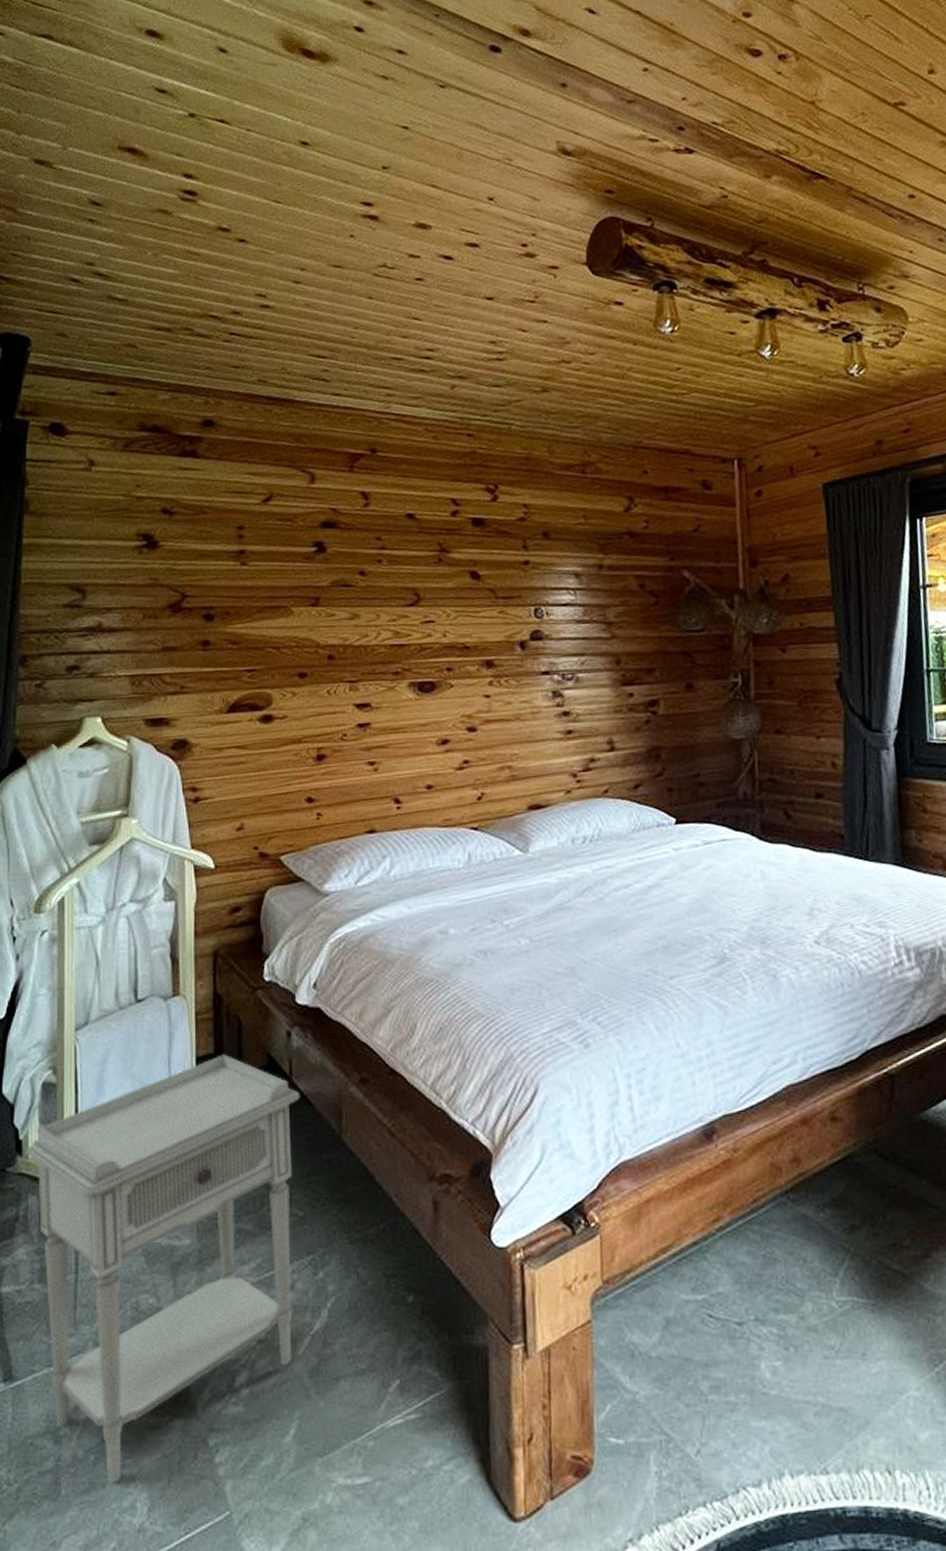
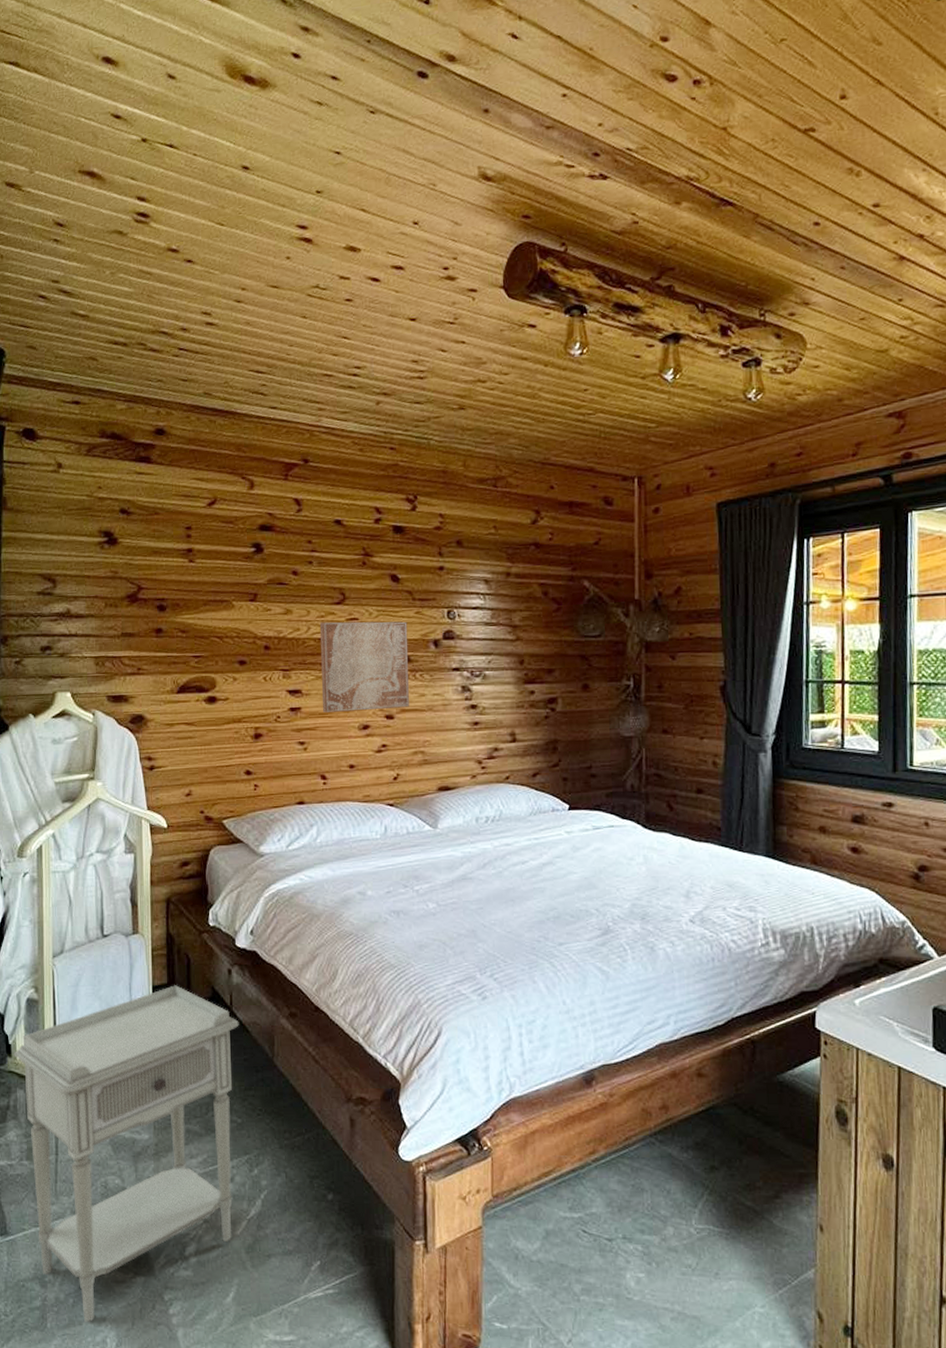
wall art: none [391,622,494,728] -> present [319,621,409,713]

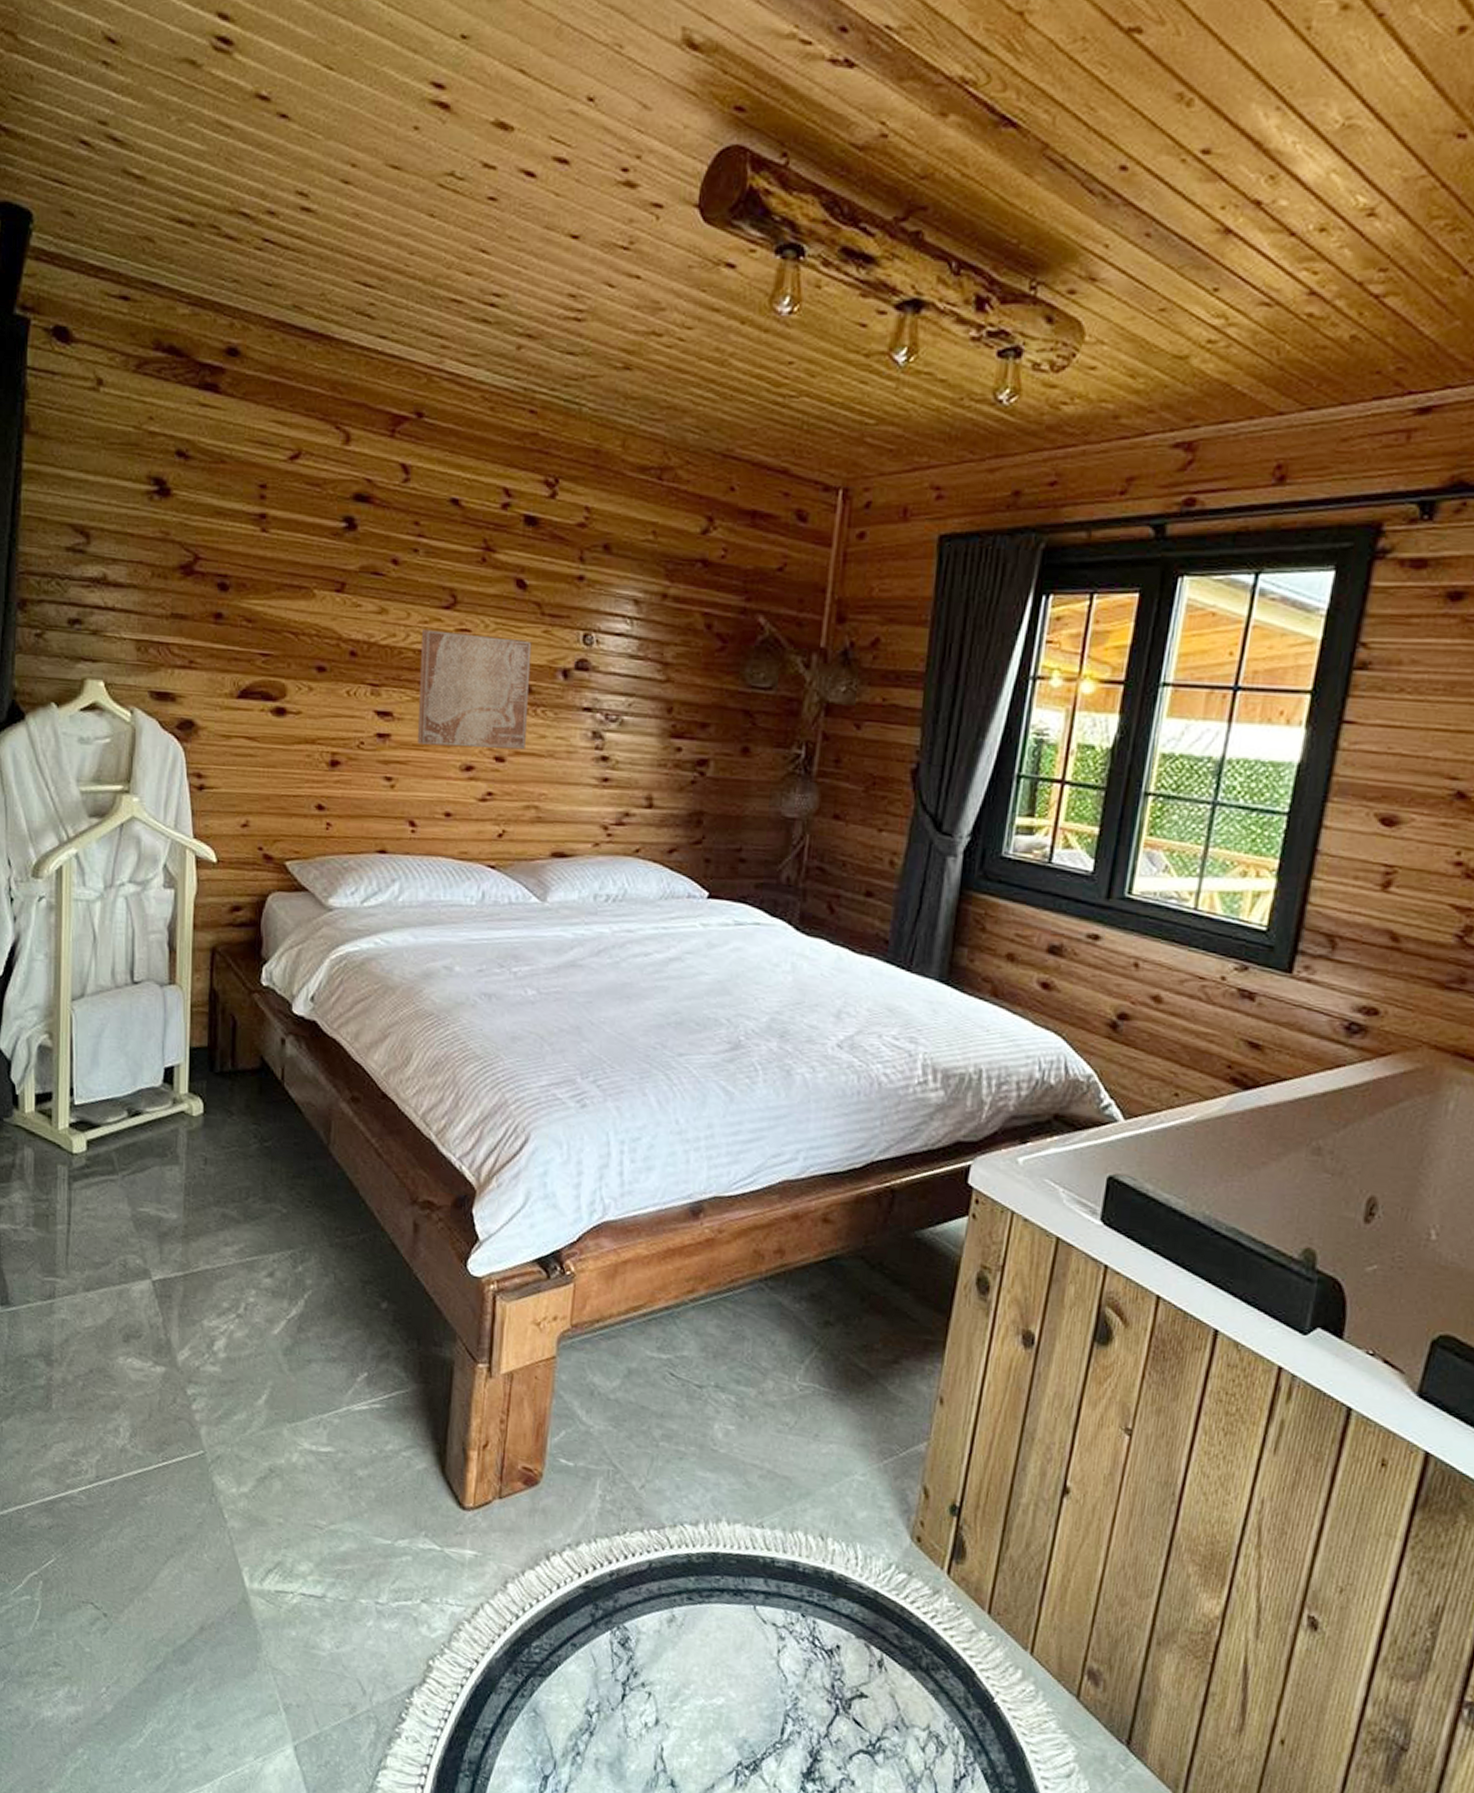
nightstand: present [13,985,239,1323] -> none [20,1049,291,1409]

